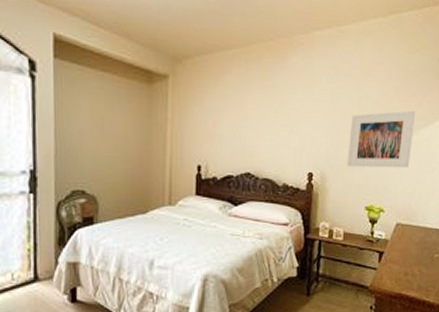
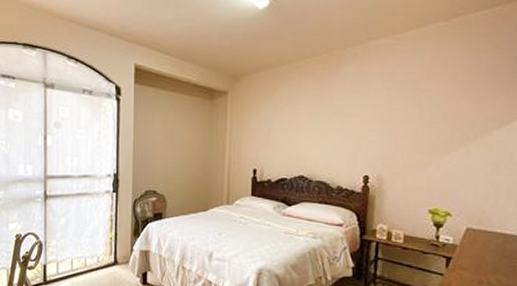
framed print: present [347,110,415,168] -> none [407,111,487,171]

